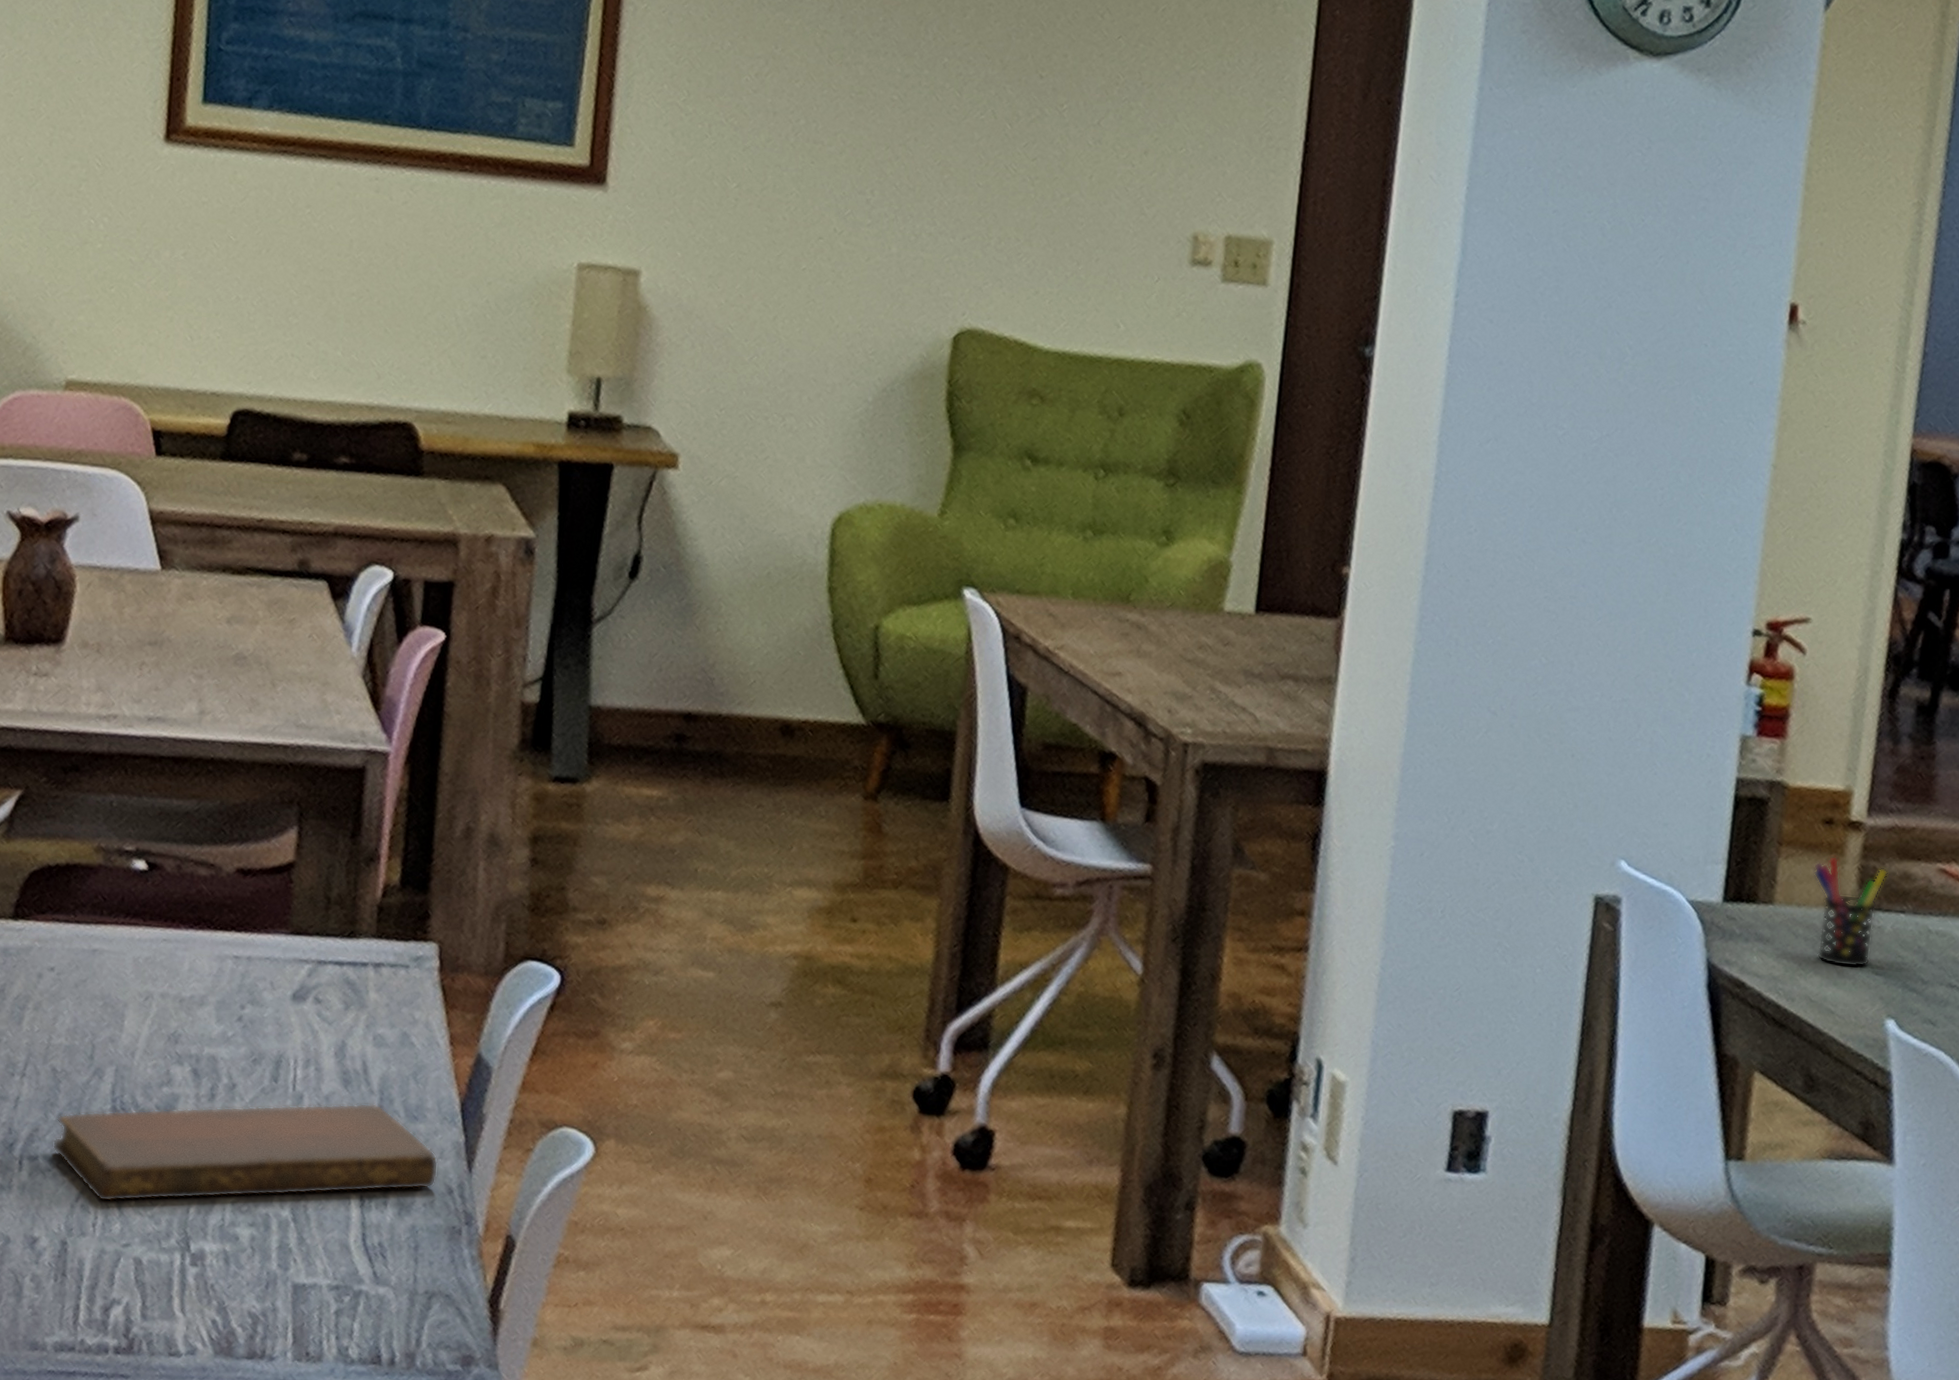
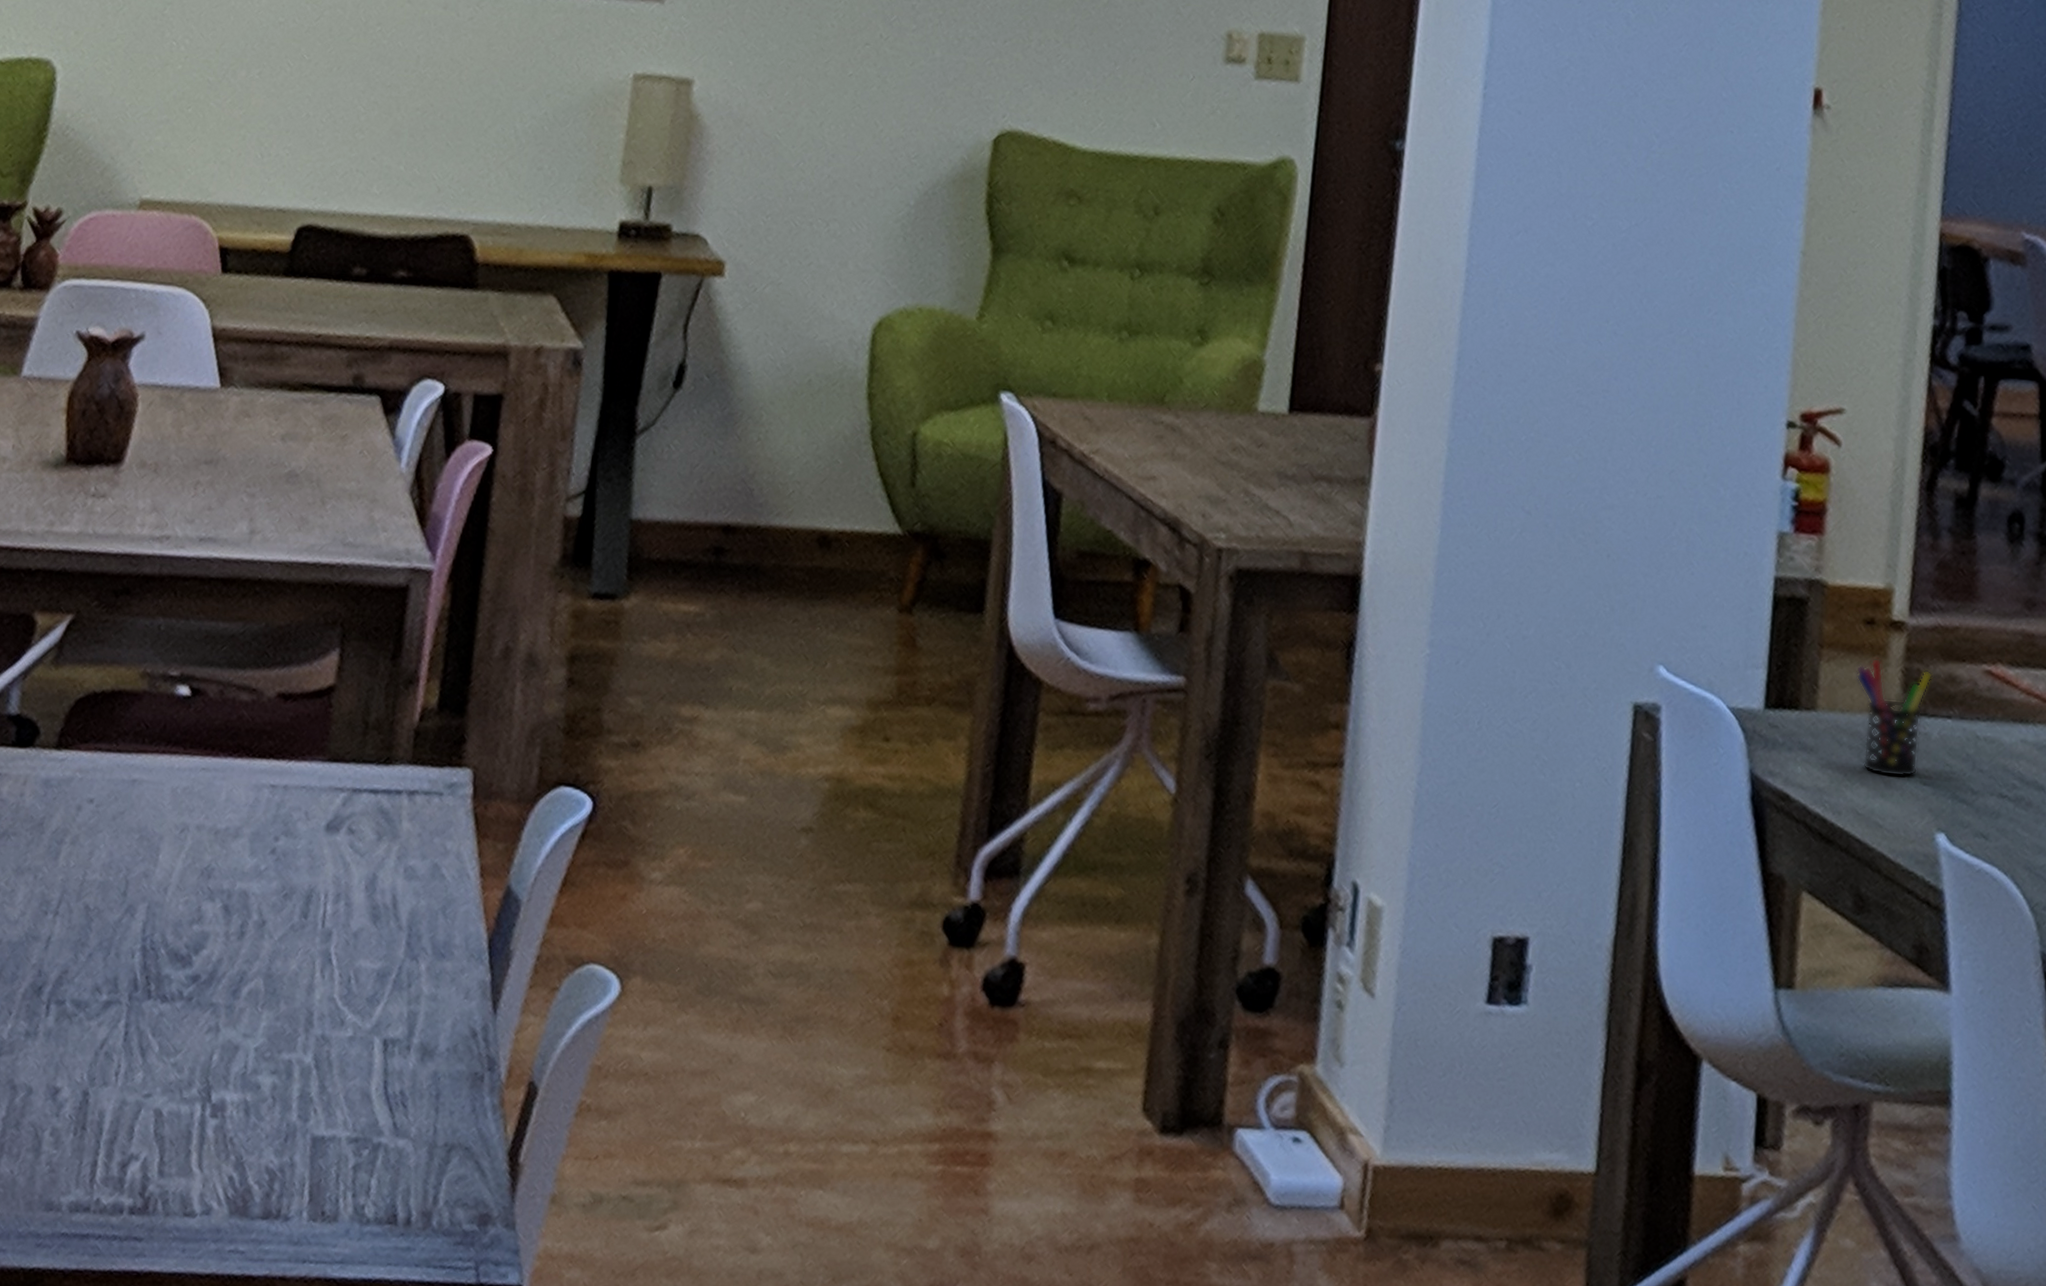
notebook: present [52,1103,439,1202] -> none [80,940,464,1049]

